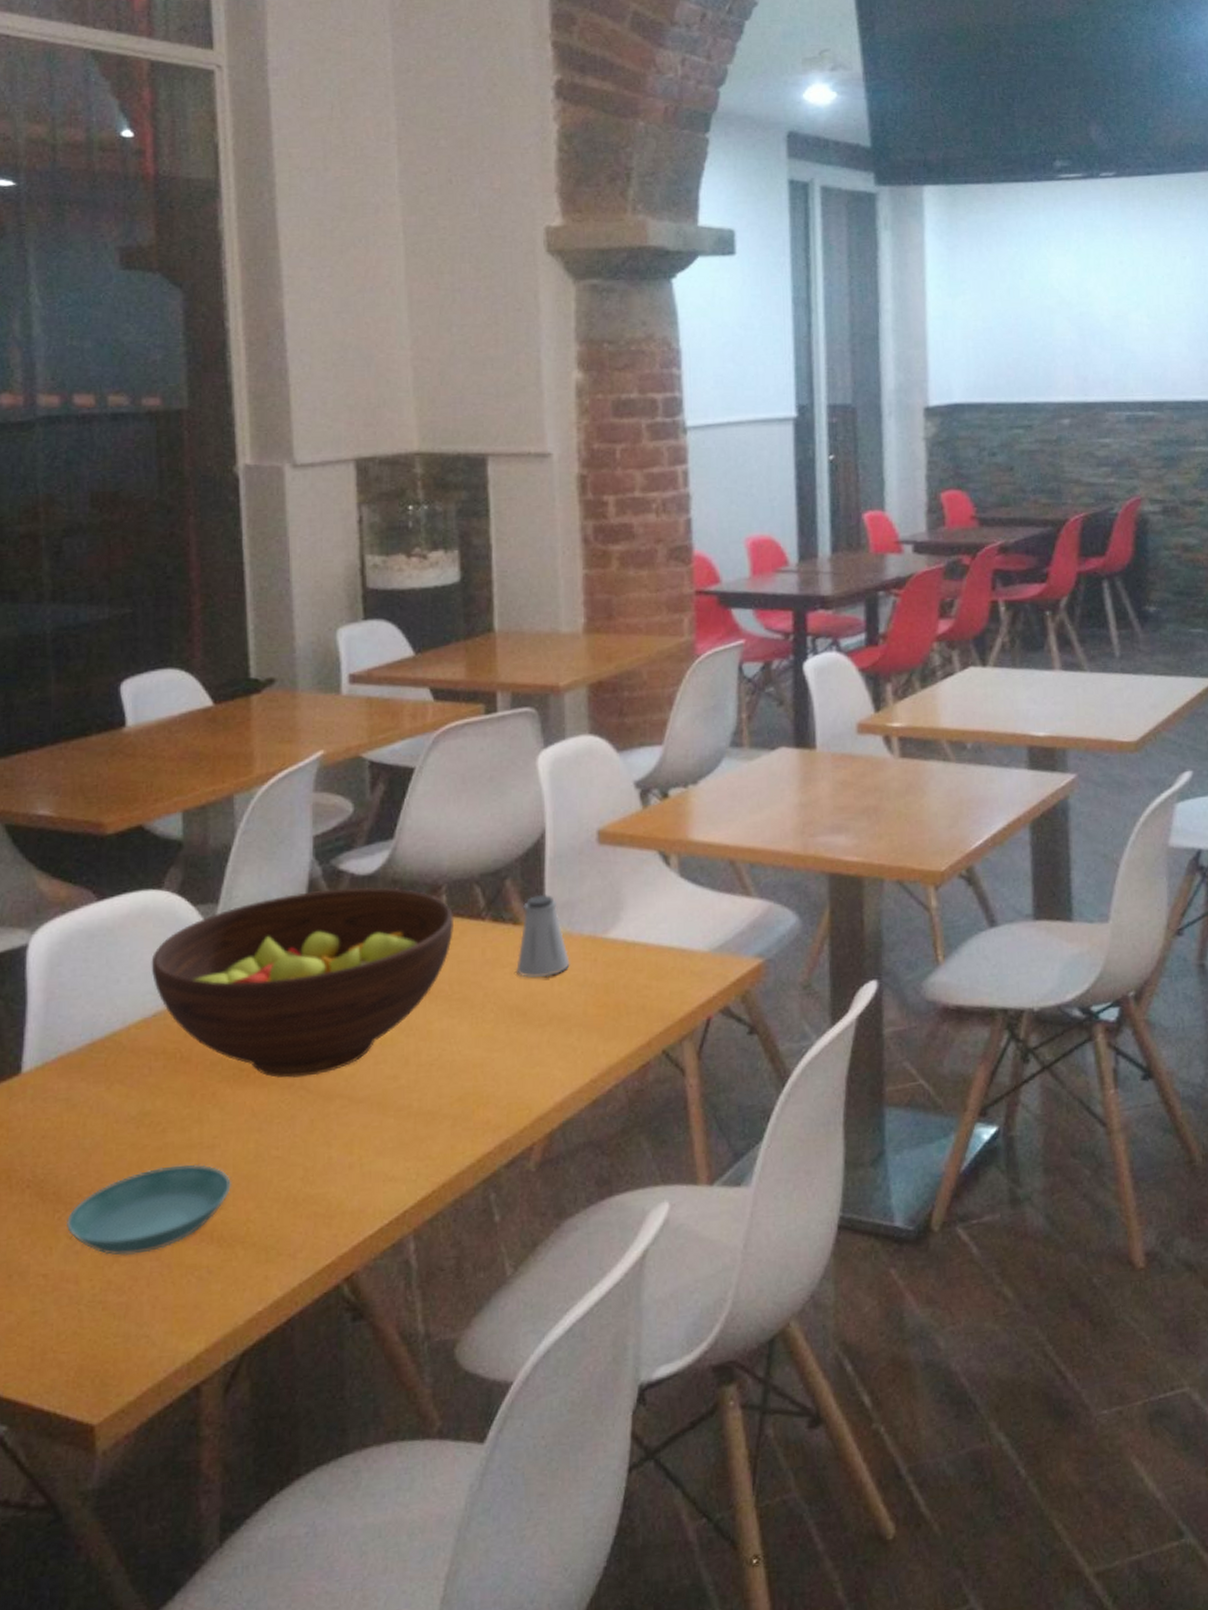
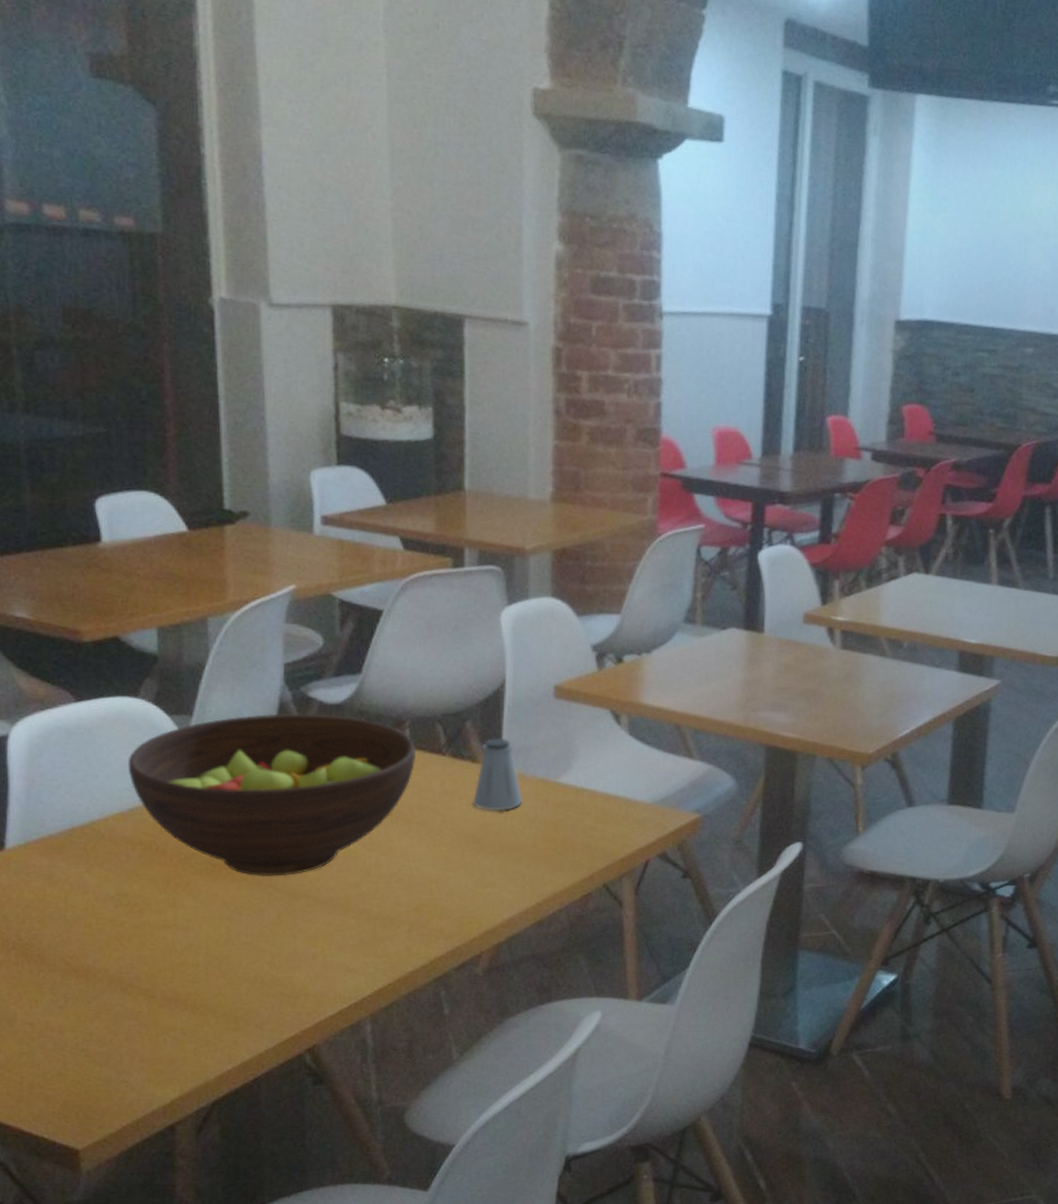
saucer: present [67,1164,231,1256] -> none [51,942,204,1013]

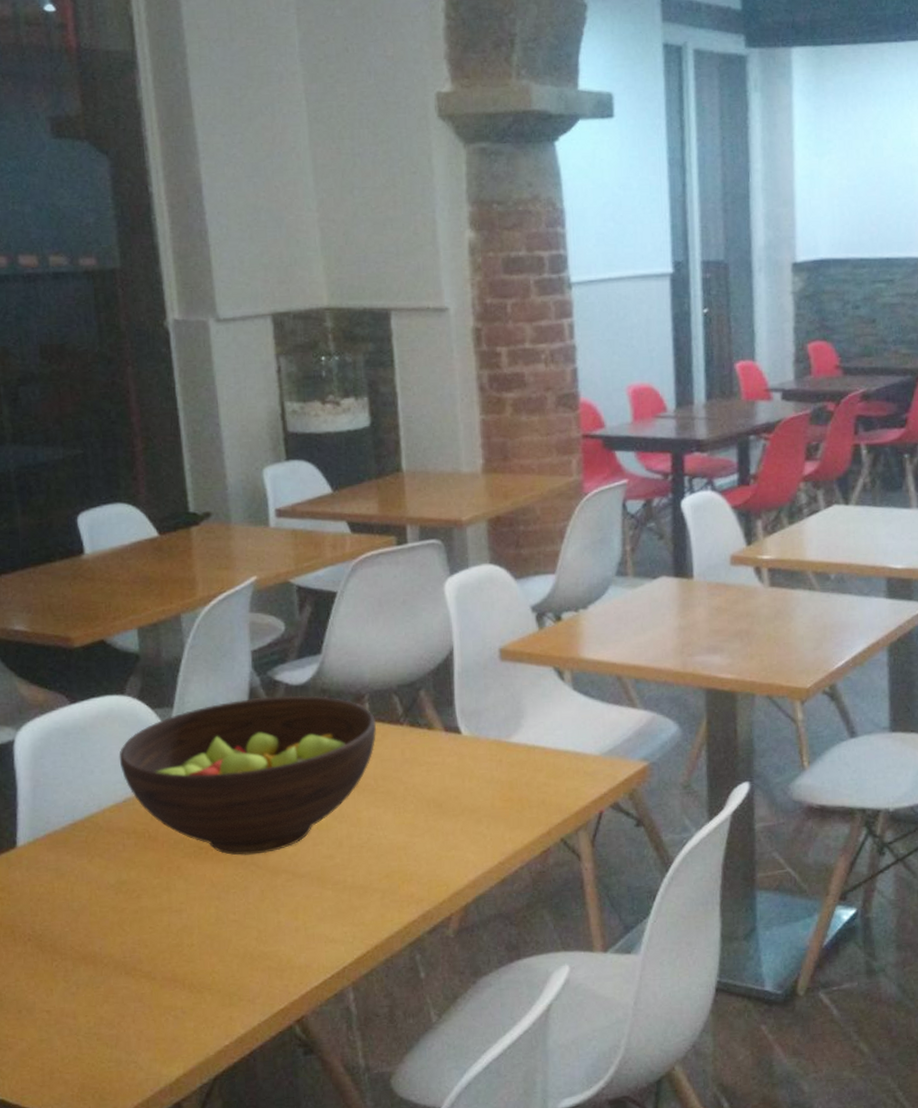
saltshaker: present [473,737,523,812] -> none [432,703,478,775]

